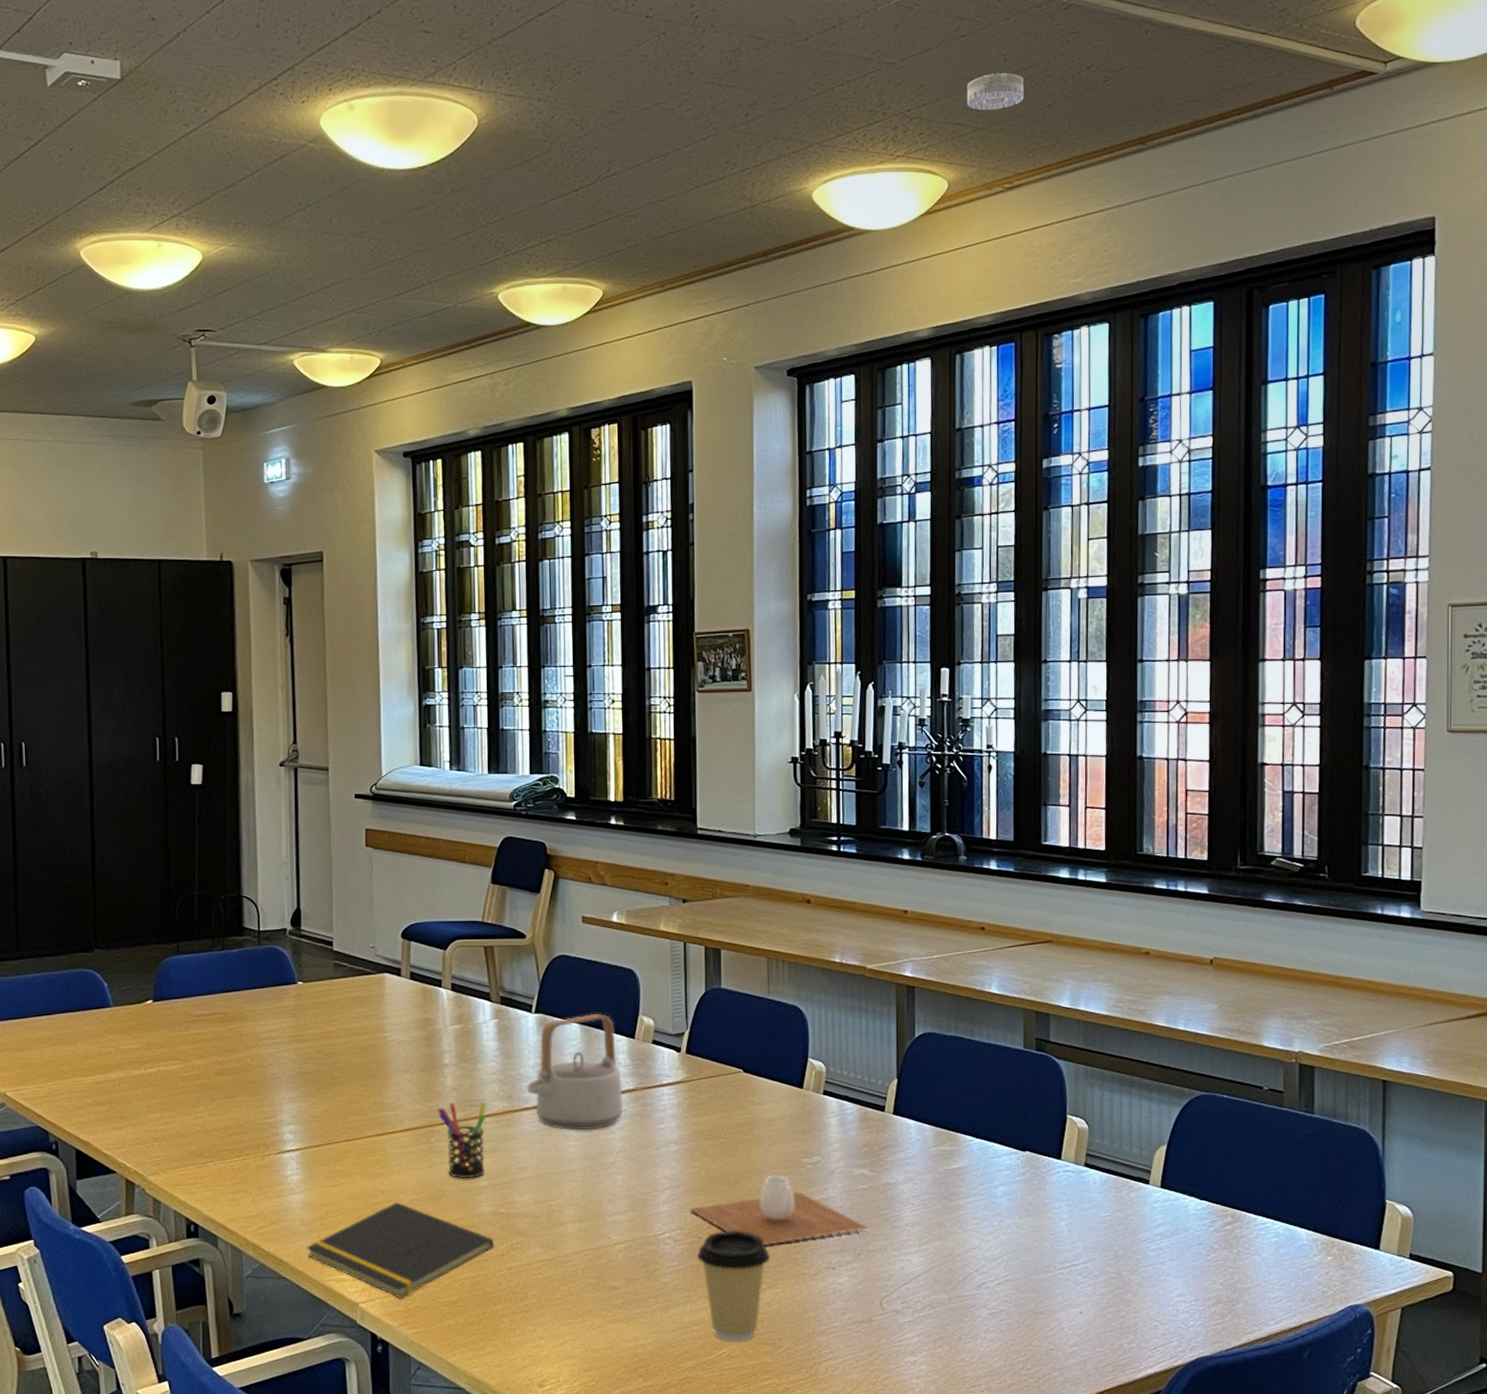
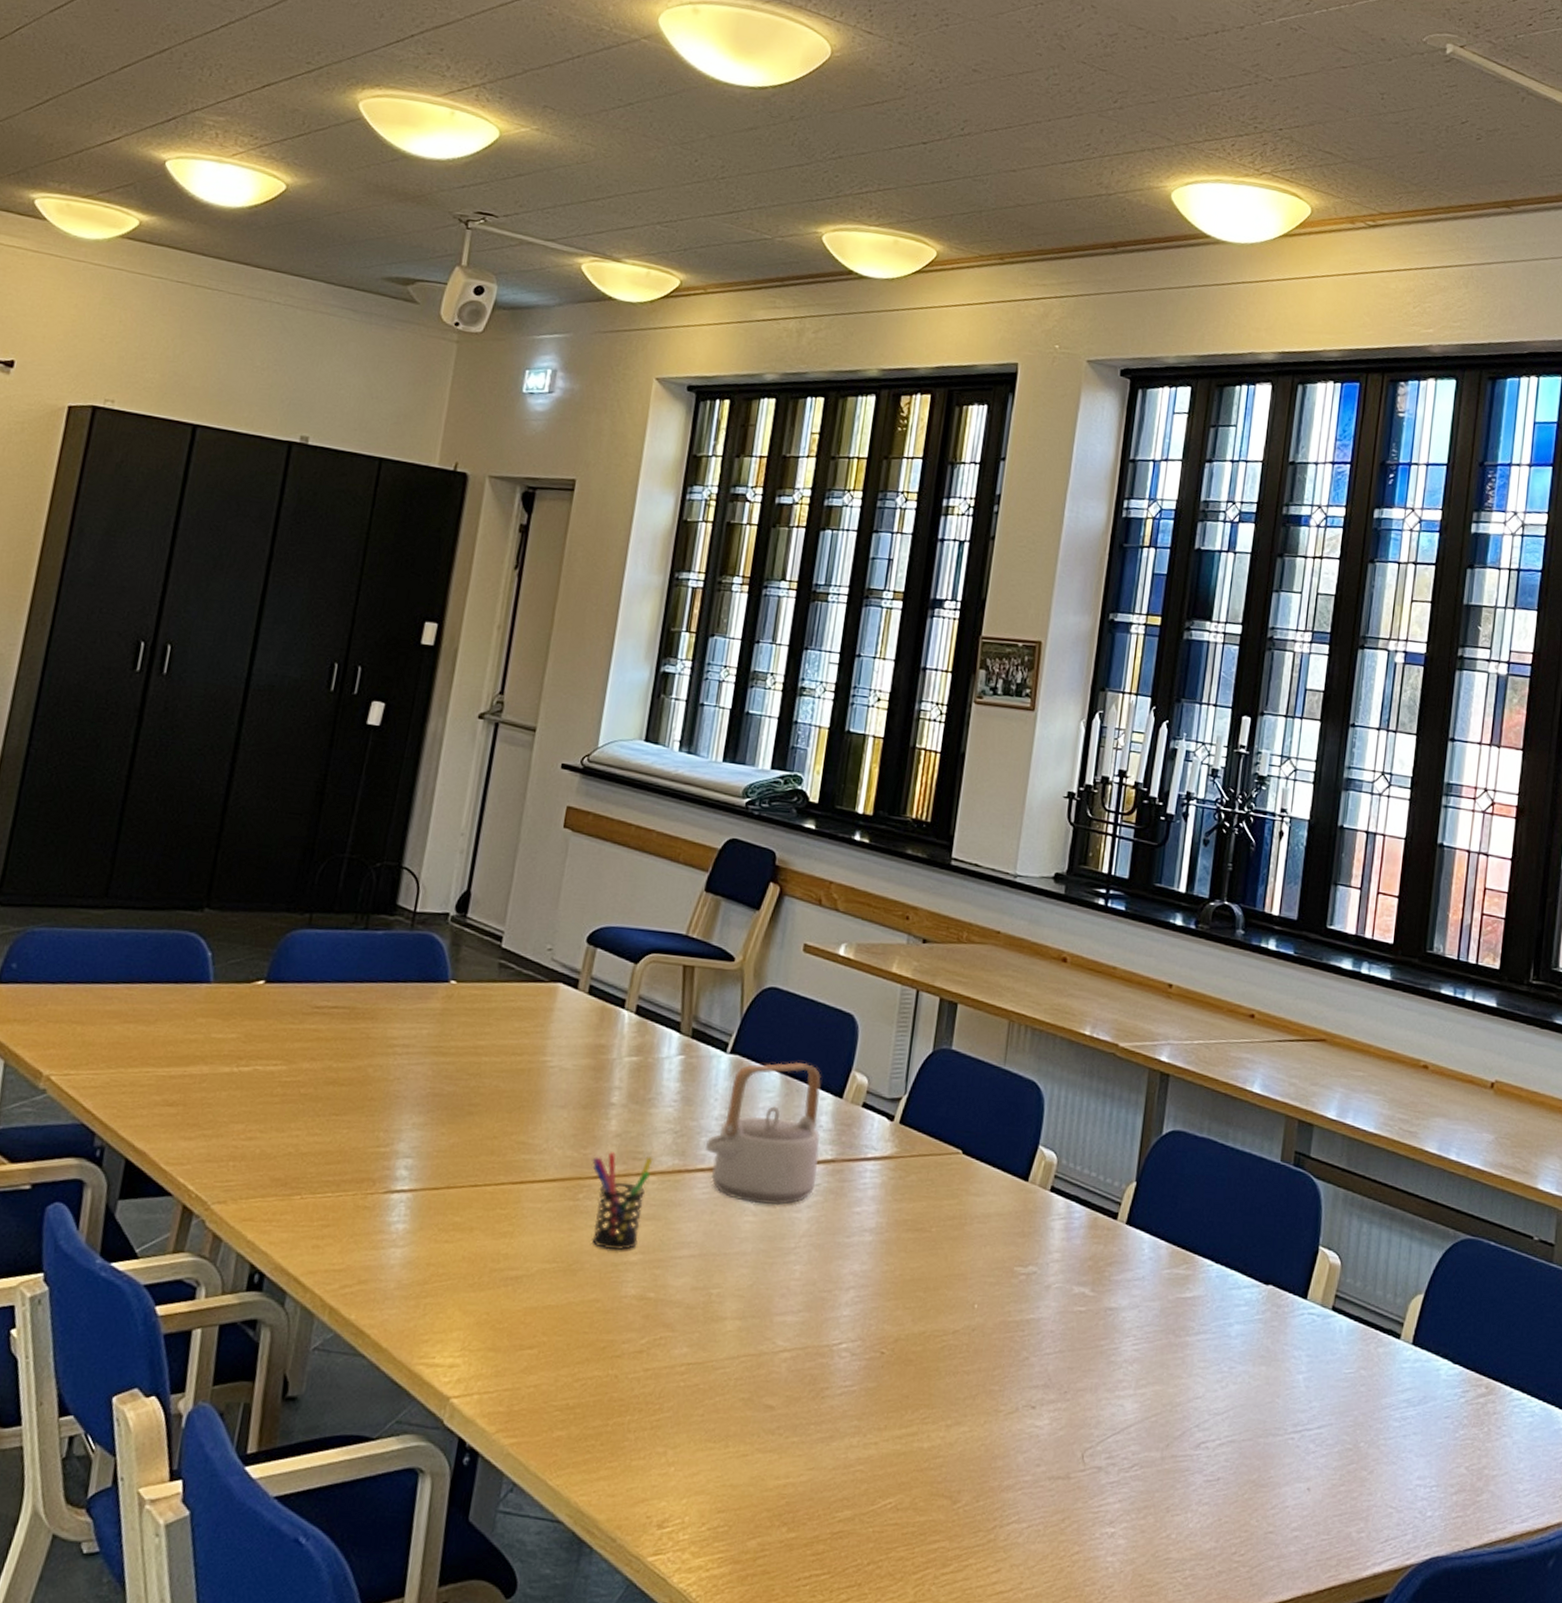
notepad: present [306,1202,495,1298] -> none [397,1271,634,1396]
pitcher: present [689,1175,870,1245] -> none [875,1283,1082,1371]
coffee cup: present [697,1231,771,1343] -> none [876,1347,962,1492]
smoke detector: present [966,72,1024,111] -> none [1339,109,1398,146]

